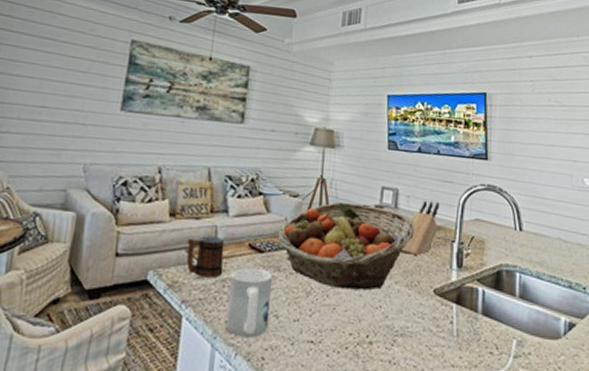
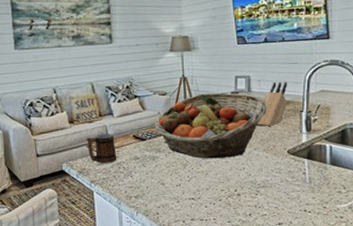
mug: present [225,267,272,338] -> none [123,152,158,201]

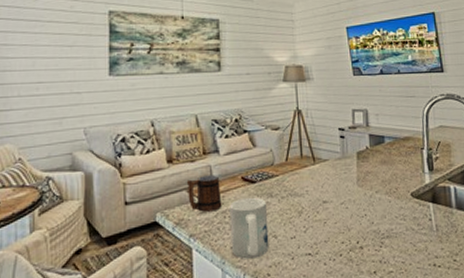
mug: none [123,152,158,201] -> present [229,197,269,259]
fruit basket: present [154,92,267,159] -> none [266,127,387,205]
knife block: present [257,81,288,126] -> none [377,115,408,166]

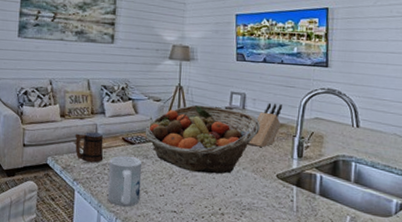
fruit basket: none [266,127,387,205] -> present [145,104,260,174]
knife block: none [377,115,408,166] -> present [248,102,282,147]

